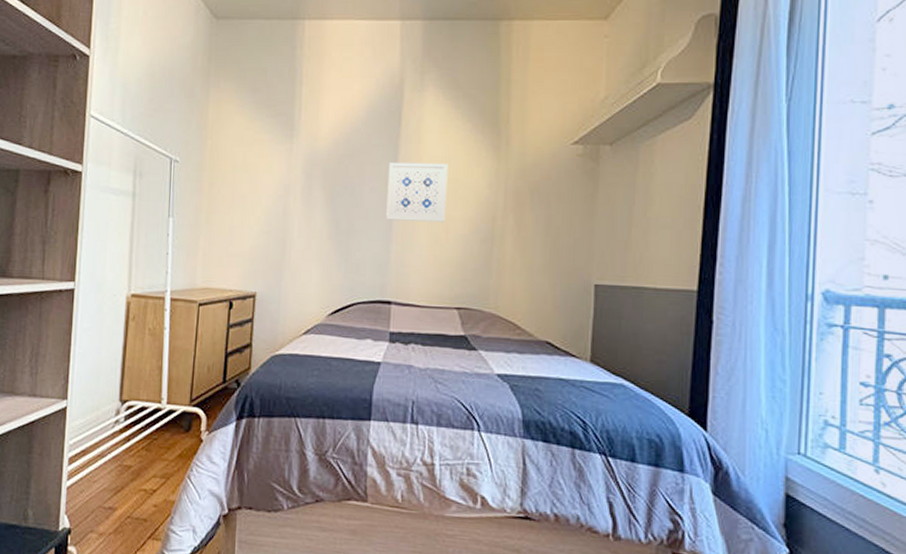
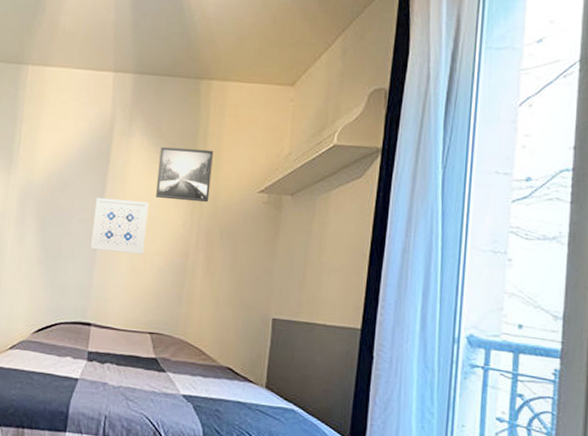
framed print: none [456,99,518,160] -> present [156,147,213,203]

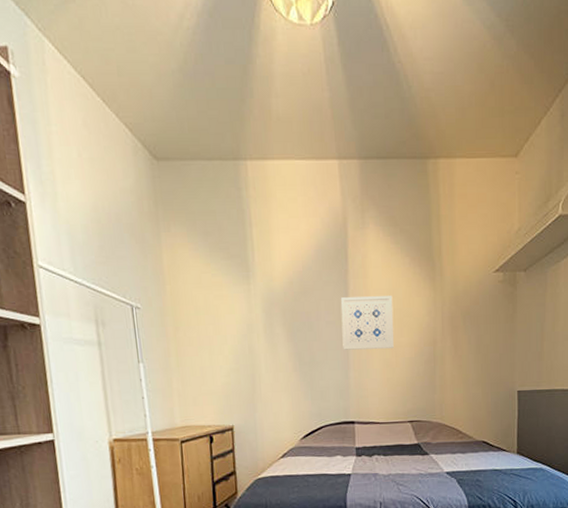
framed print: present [156,147,213,203] -> none [396,234,449,290]

